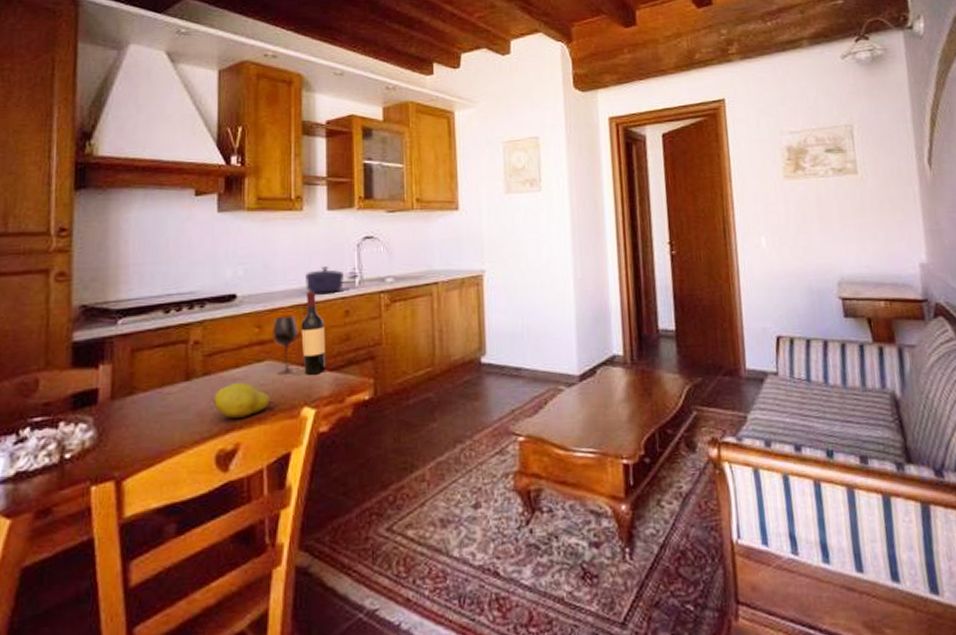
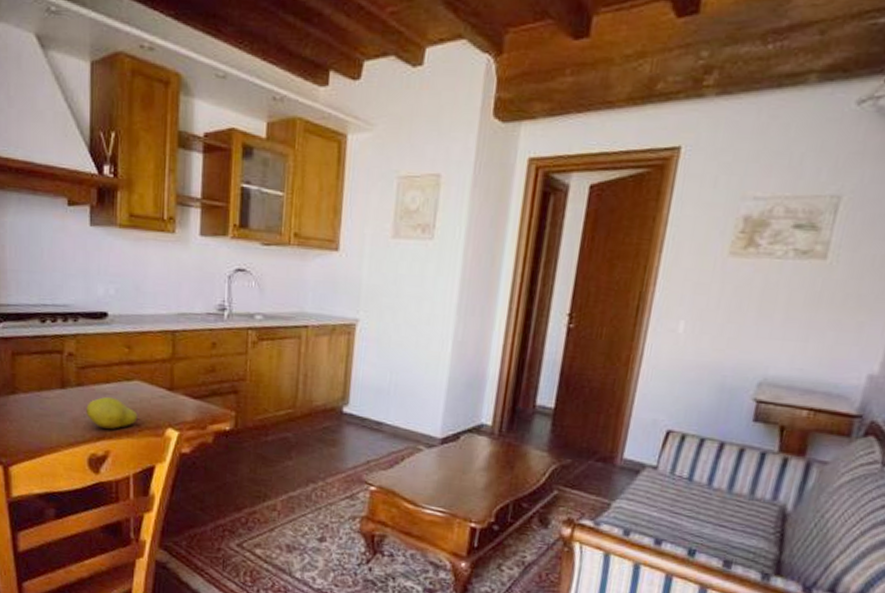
wine glass: present [272,315,298,376] -> none [141,339,166,397]
wine bottle: present [301,292,326,376] -> none [168,319,192,401]
cooking pot: present [305,266,344,295] -> none [174,295,213,324]

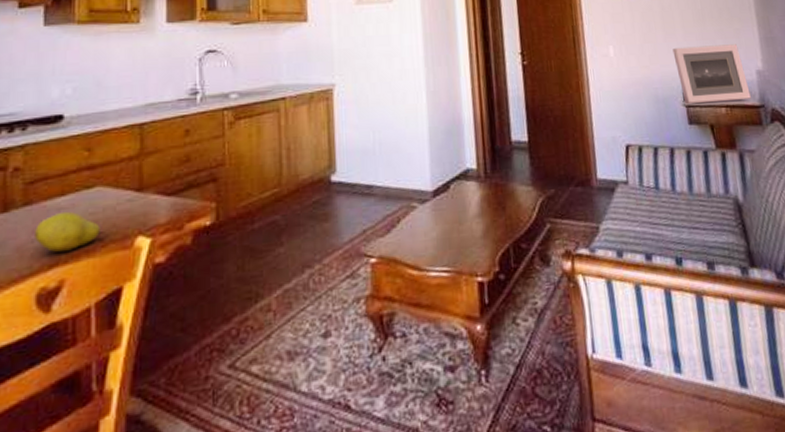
picture frame: none [757,333,854,406] -> present [672,44,751,105]

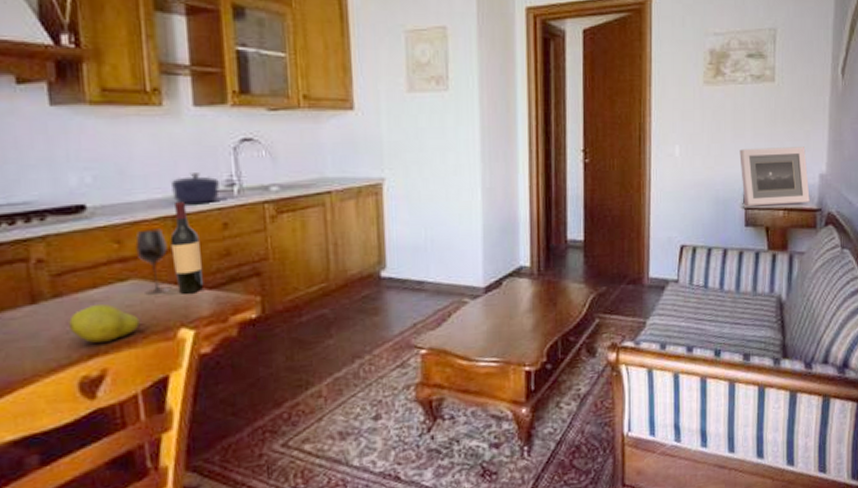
wine glass: none [104,136,133,204] -> present [135,228,170,296]
wine bottle: none [136,110,164,202] -> present [170,202,205,295]
cooking pot: none [142,83,184,113] -> present [171,173,220,205]

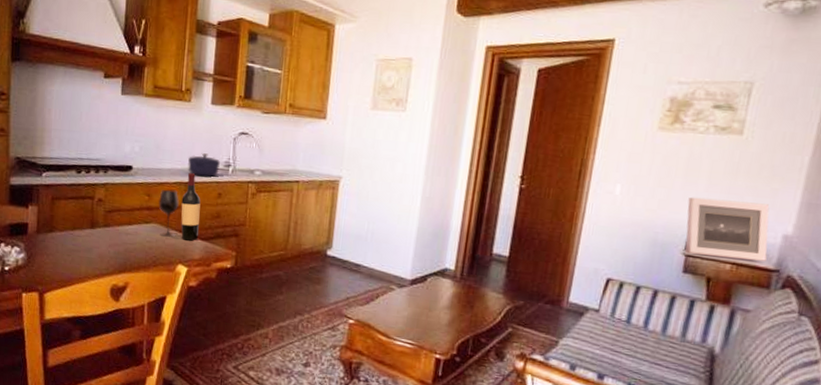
fruit: present [69,303,142,344] -> none [111,236,155,265]

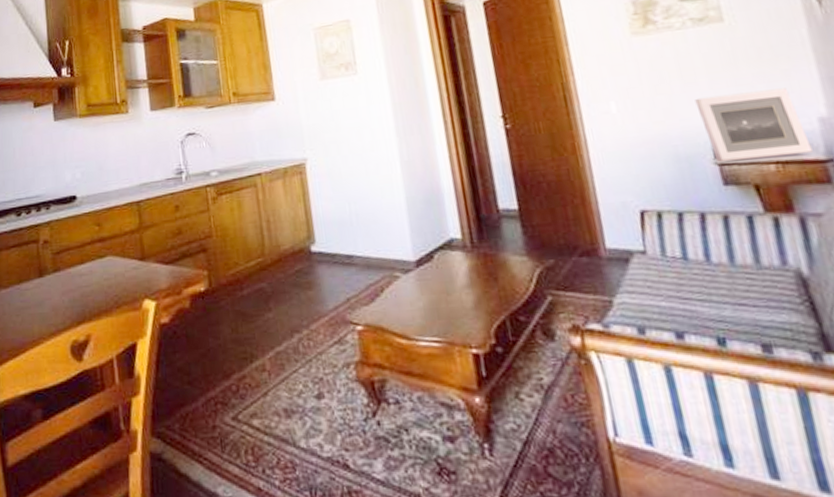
wine glass: present [158,189,179,238] -> none [110,212,137,271]
wine bottle: present [181,173,201,242] -> none [136,189,162,270]
cooking pot: present [188,153,220,178] -> none [136,164,172,192]

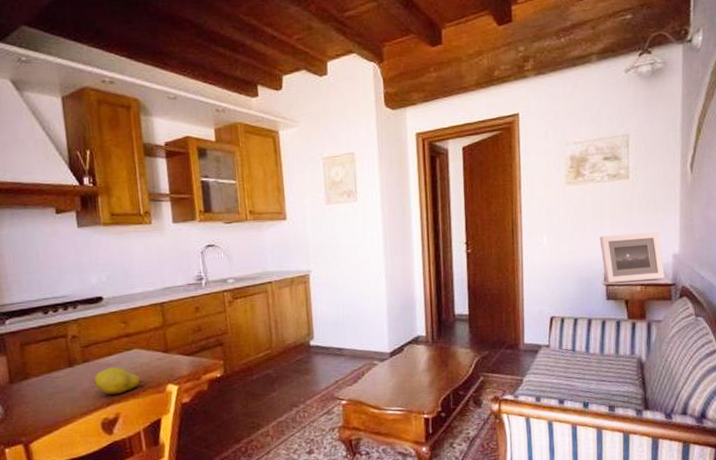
fruit: none [64,277,116,312] -> present [94,366,142,395]

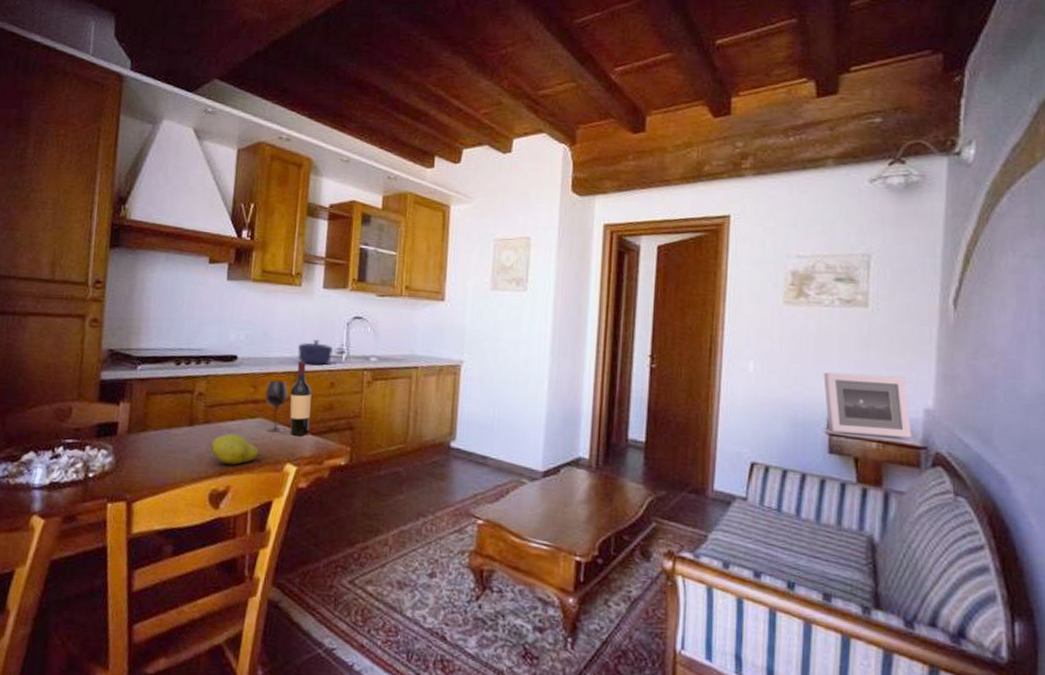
wine glass: none [136,312,161,361] -> present [265,380,288,434]
cooking pot: none [159,271,192,295] -> present [298,340,333,366]
wine bottle: none [159,293,184,360] -> present [290,361,312,437]

